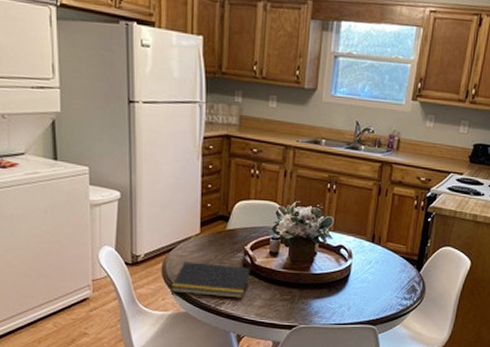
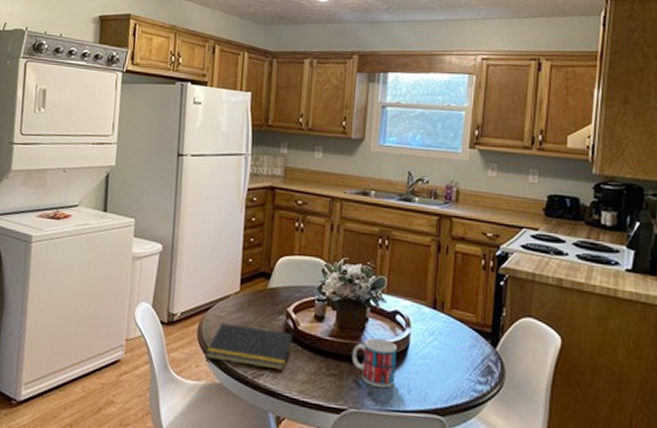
mug: none [302,268,341,308] -> present [351,338,398,388]

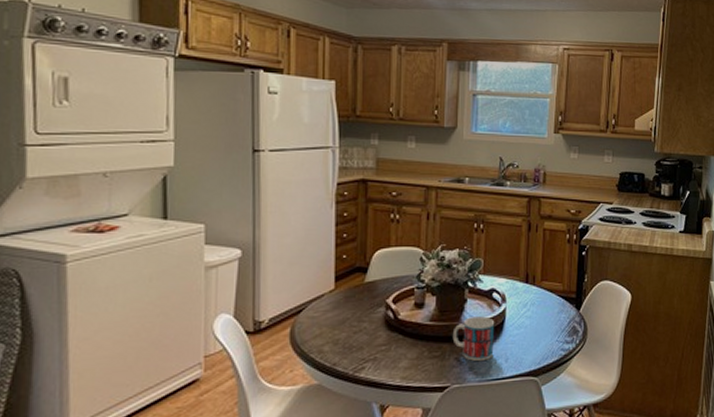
notepad: present [205,323,293,371] -> none [300,322,394,362]

